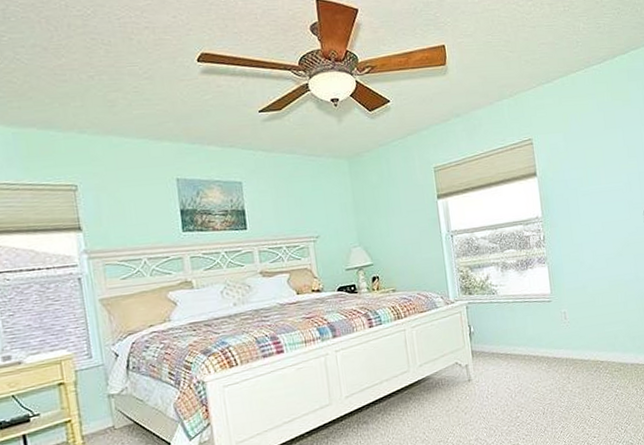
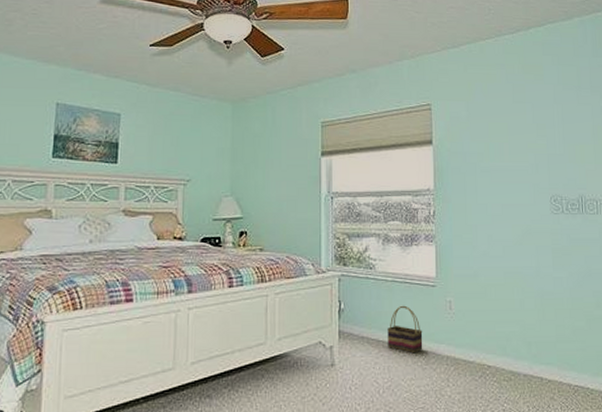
basket: none [513,321,545,361] -> present [387,305,423,354]

